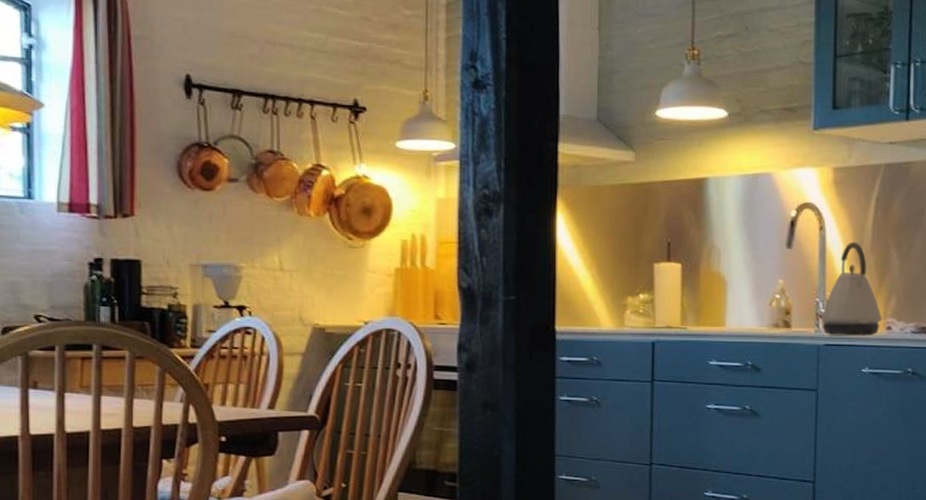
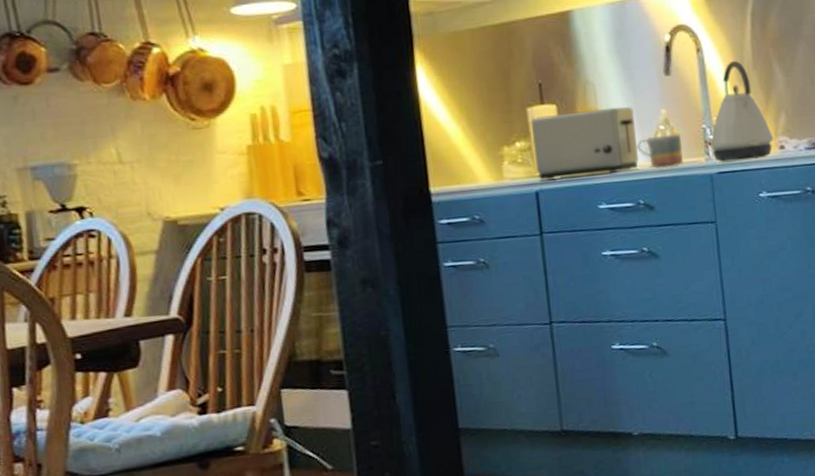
toaster: none [655,271,754,333] -> present [530,106,638,181]
mug: none [752,303,795,335] -> present [637,134,683,169]

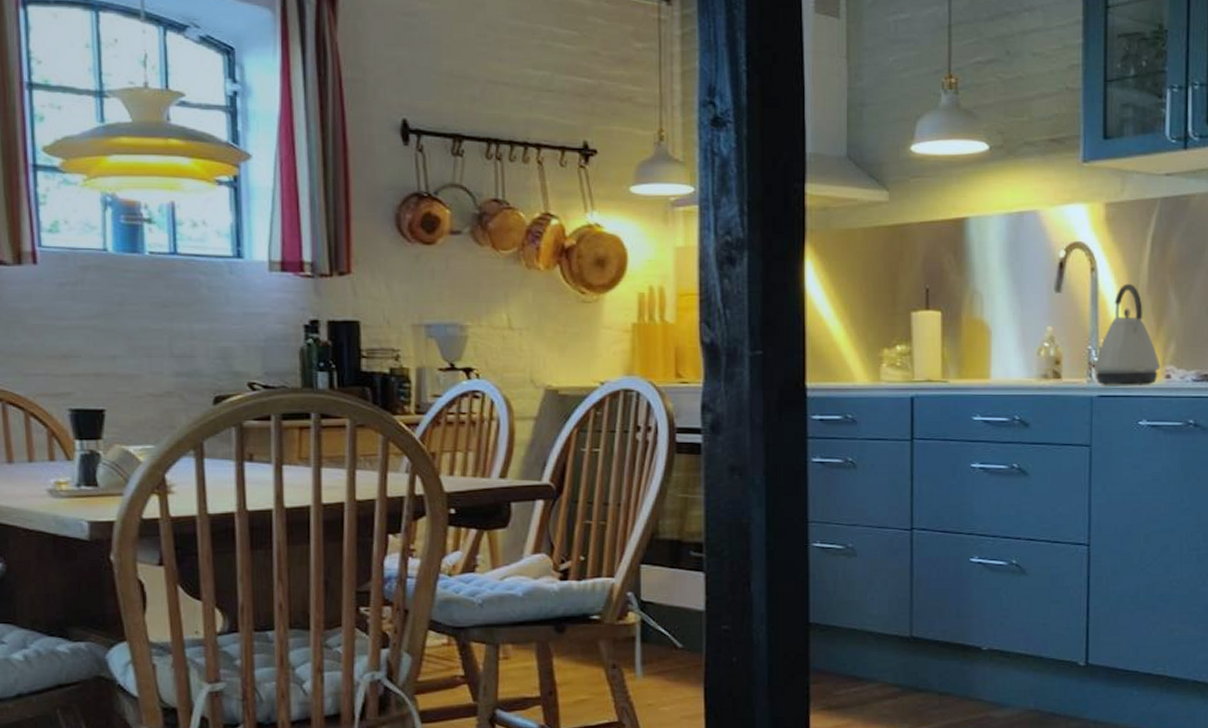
toaster: present [530,106,638,181] -> none [913,319,1020,387]
mug: present [637,134,683,169] -> none [1018,353,1066,387]

